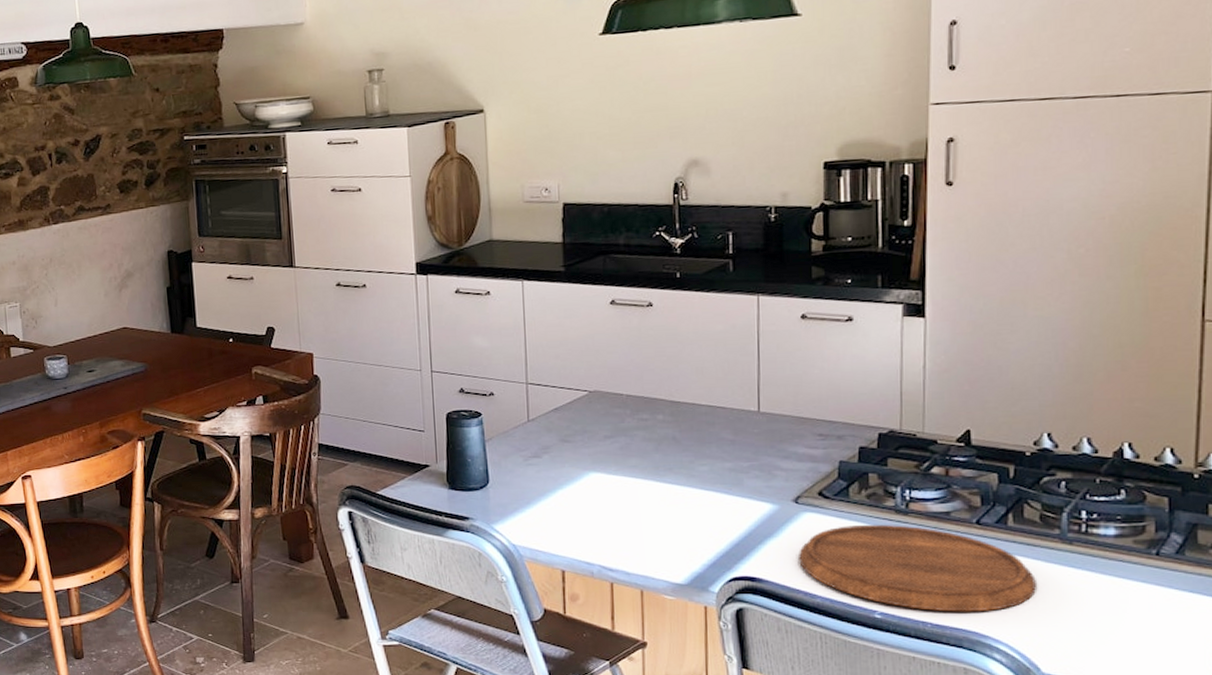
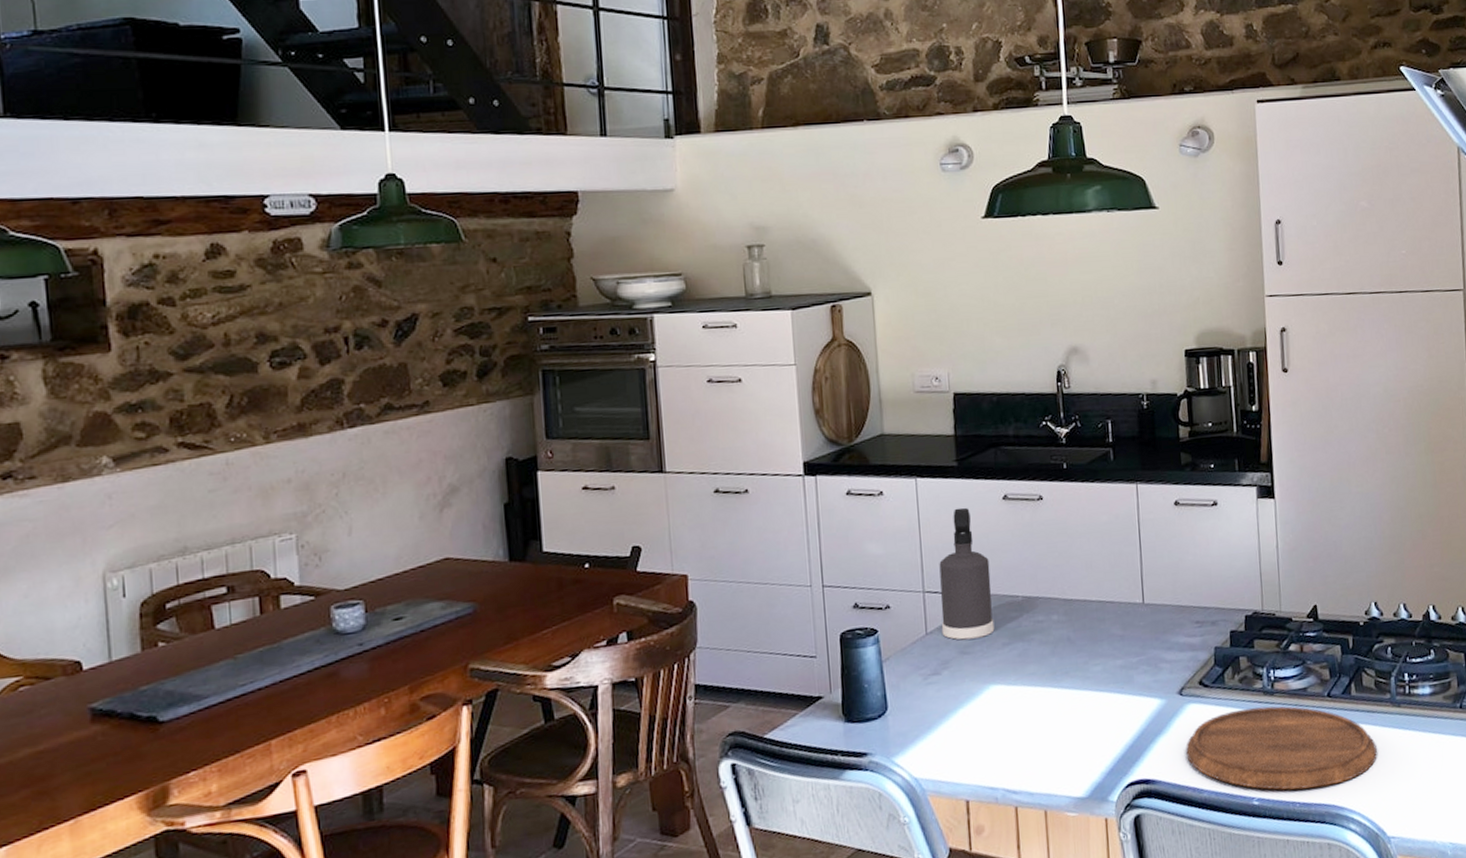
spray bottle: none [543,309,597,429] -> present [939,507,995,640]

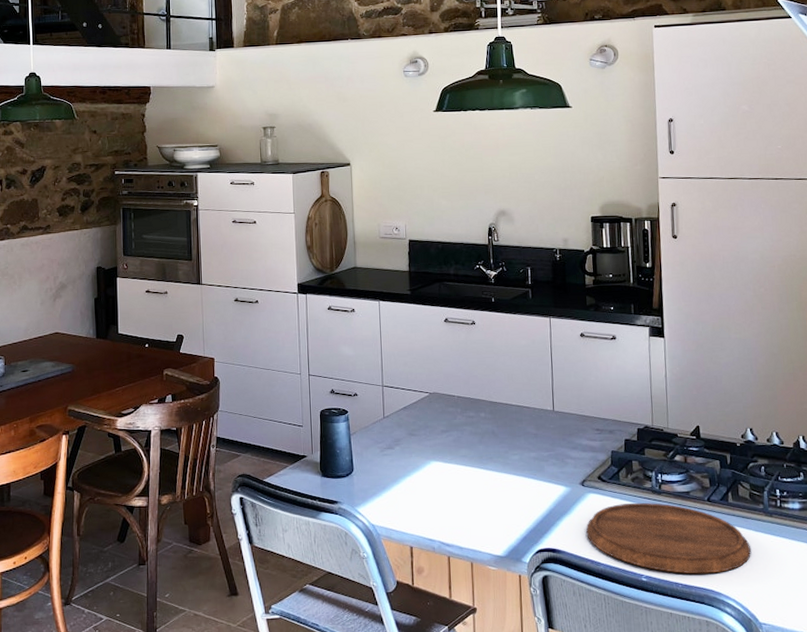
spray bottle: present [939,507,995,640] -> none [395,325,436,425]

